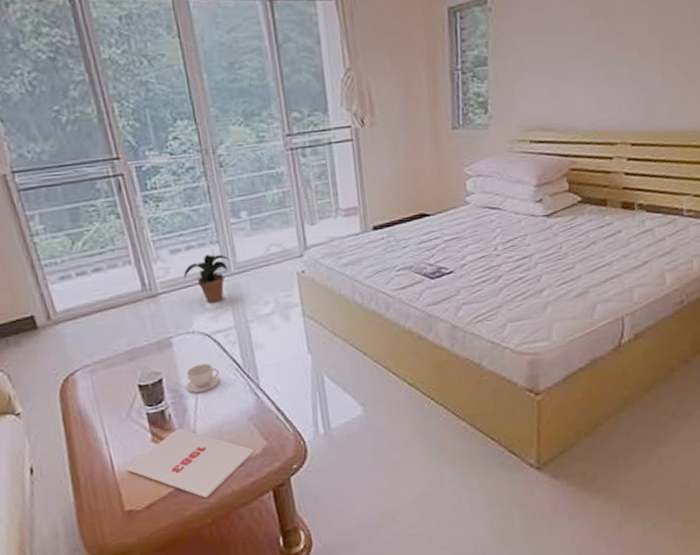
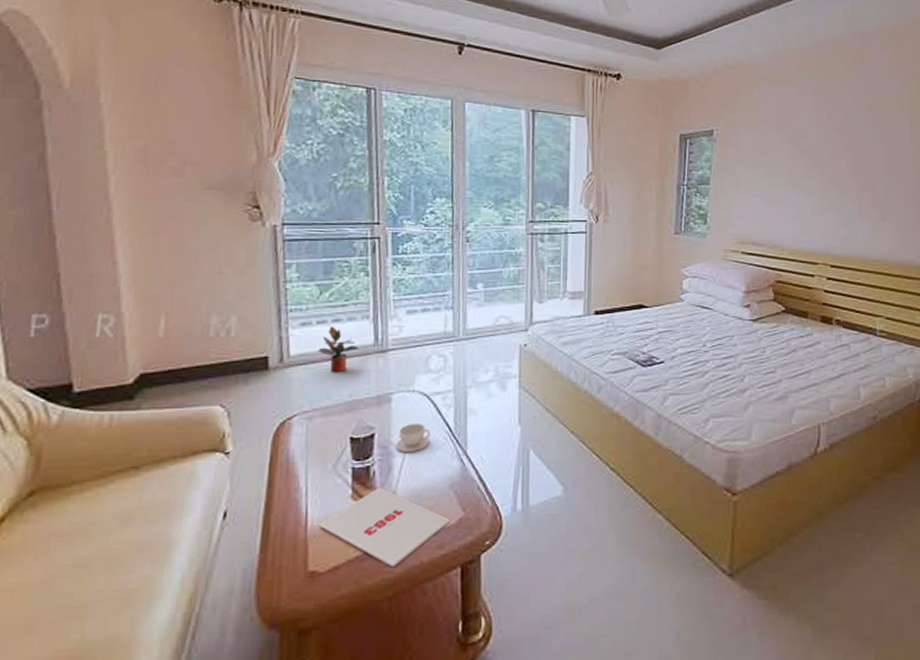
potted plant: none [84,276,128,324] -> present [318,326,359,373]
potted plant: present [183,254,229,303] -> none [414,319,460,364]

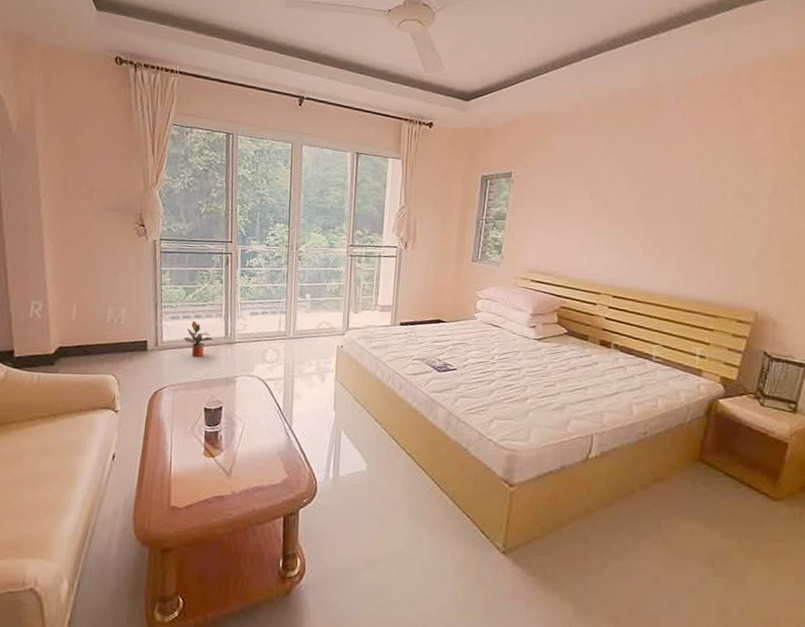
magazine: present [318,487,451,568] -> none [179,448,277,511]
teacup: present [395,424,430,453] -> none [237,401,264,424]

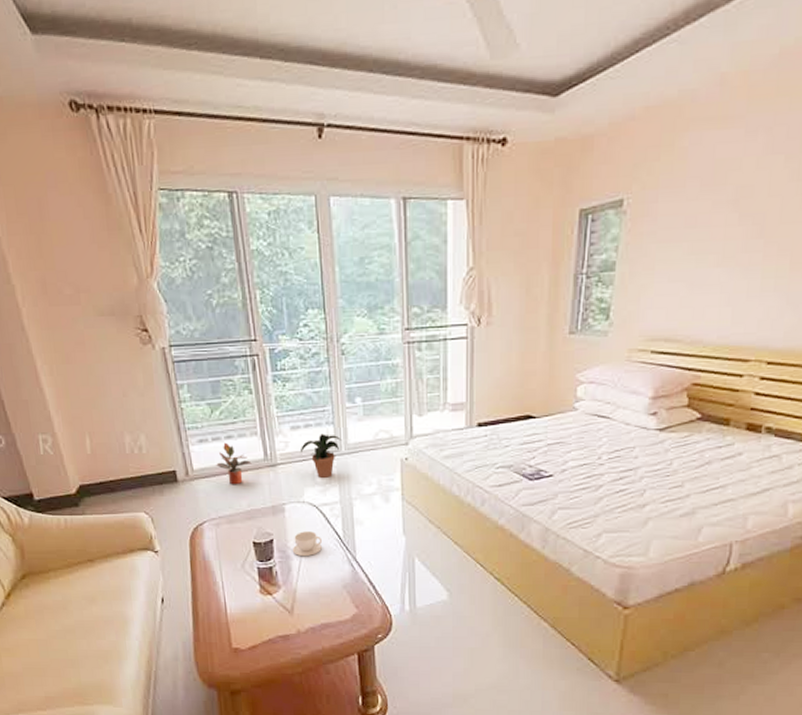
teacup: none [237,401,264,424] -> present [292,531,322,557]
potted plant: none [255,320,291,357] -> present [299,434,341,478]

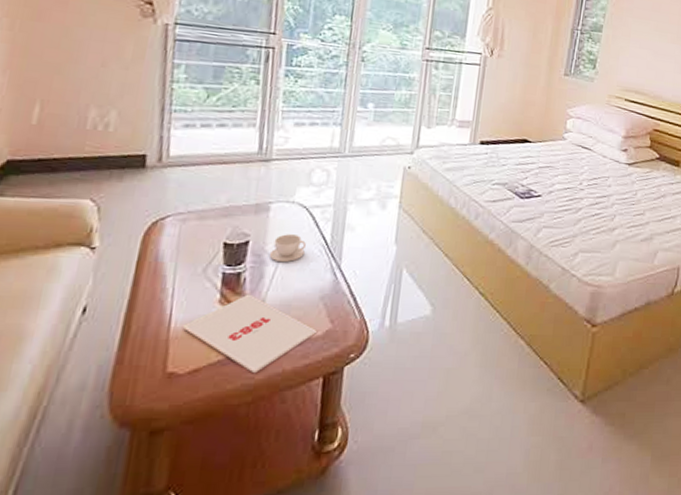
potted plant: present [216,442,252,485] -> none [199,130,242,178]
magazine: none [236,585,346,650] -> present [182,294,318,374]
potted plant: present [299,434,341,478] -> none [299,133,347,179]

